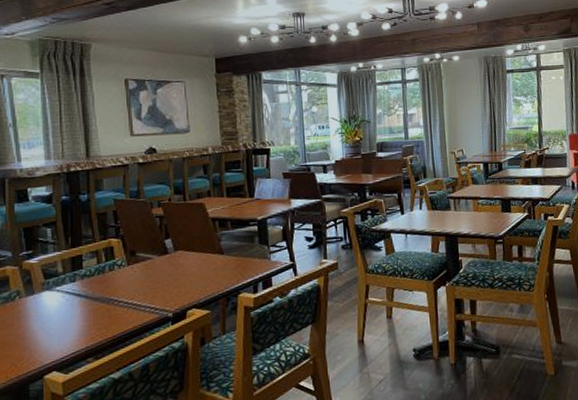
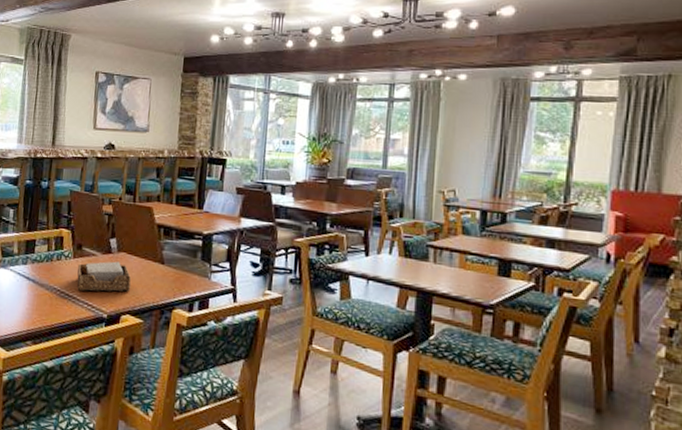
napkin holder: none [134,260,193,296] -> present [77,261,131,292]

